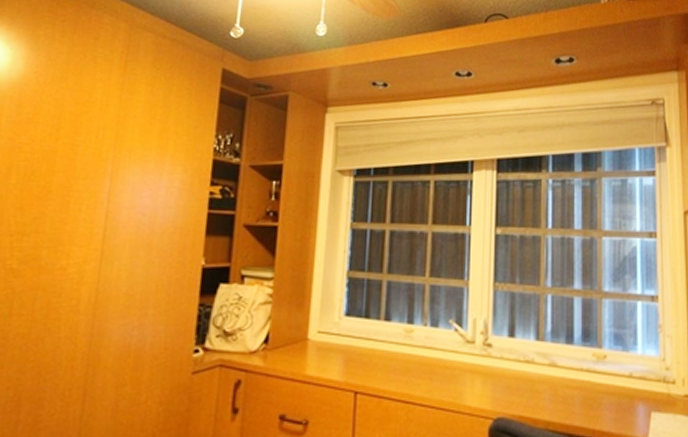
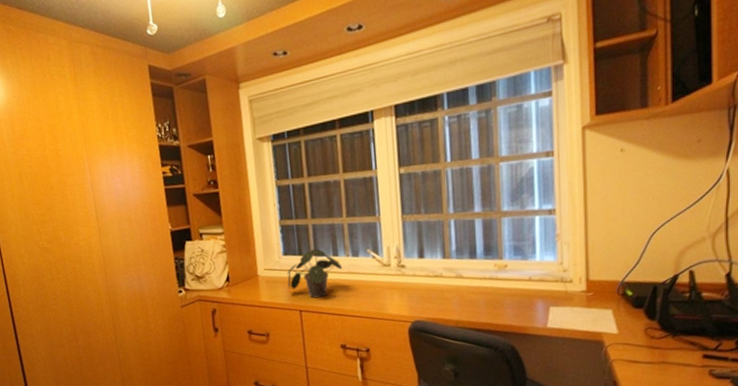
potted plant: none [344,311,417,377] -> present [286,248,343,298]

